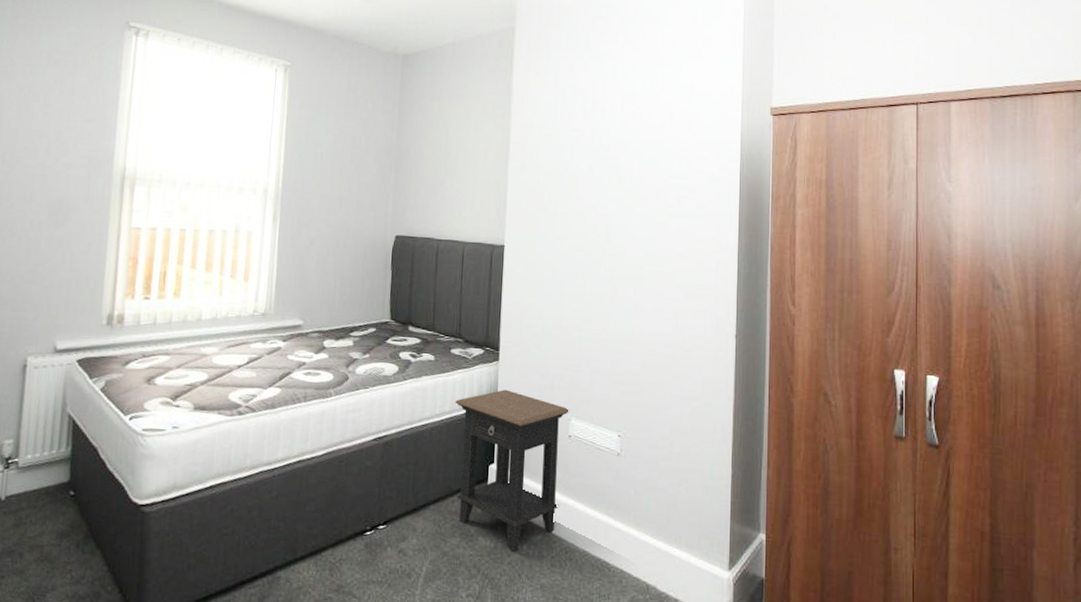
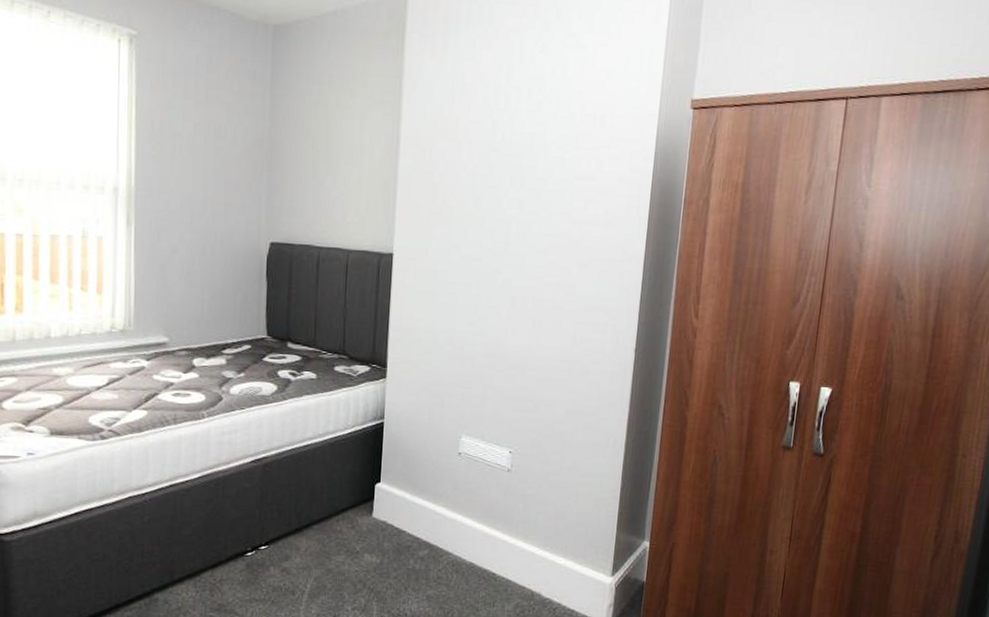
side table: present [455,389,571,552] -> none [339,408,461,566]

